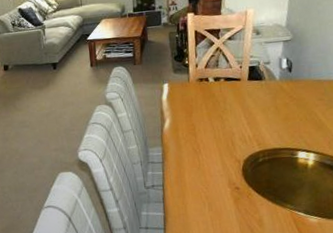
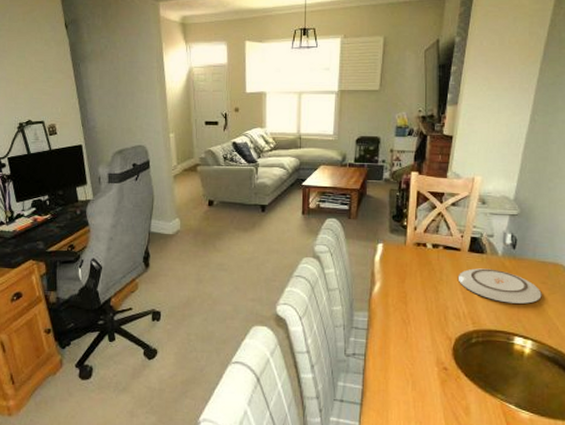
plate: none [240,93,320,123] -> present [457,268,542,304]

